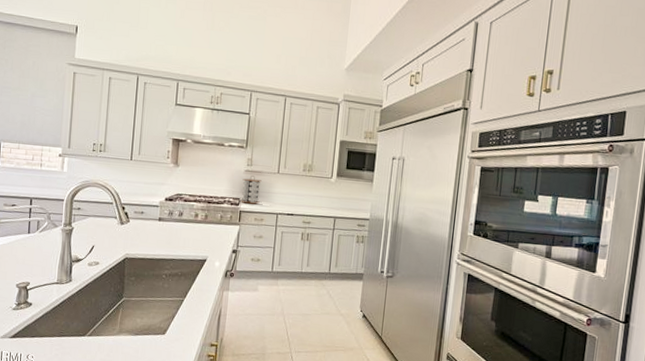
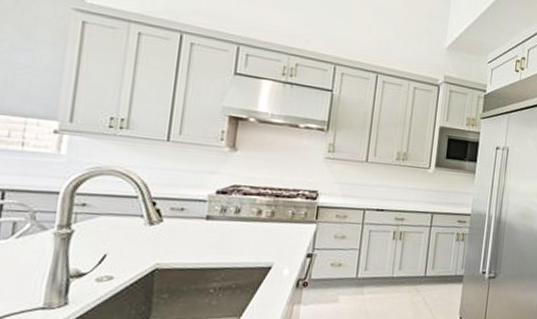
spice rack: present [240,175,262,204] -> none [318,164,346,198]

